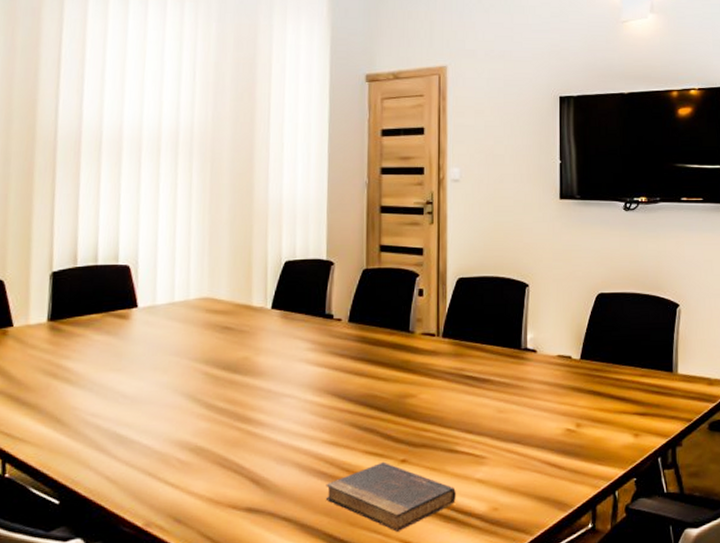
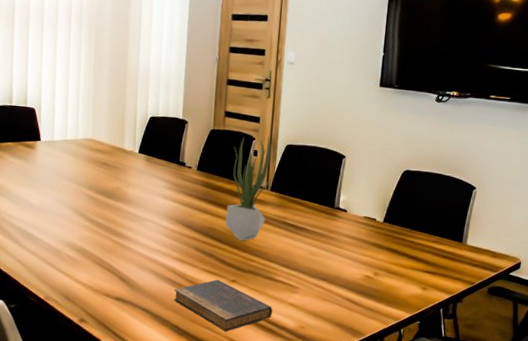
potted plant: none [389,270,446,406] -> present [225,136,275,241]

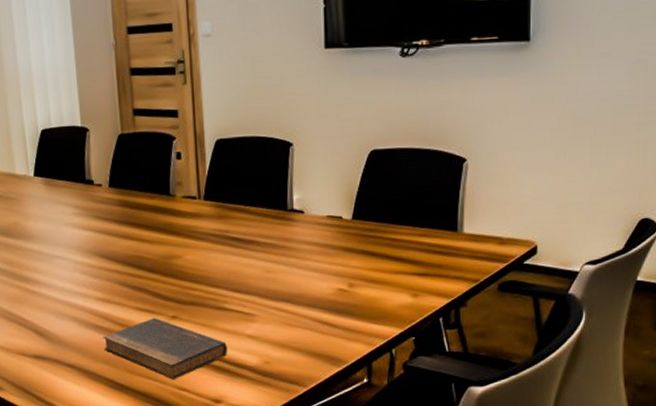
potted plant: present [225,136,275,241] -> none [151,132,207,267]

